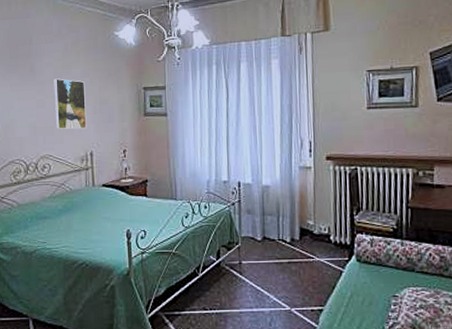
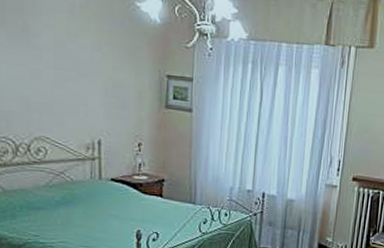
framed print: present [54,78,87,129] -> none [54,45,96,113]

